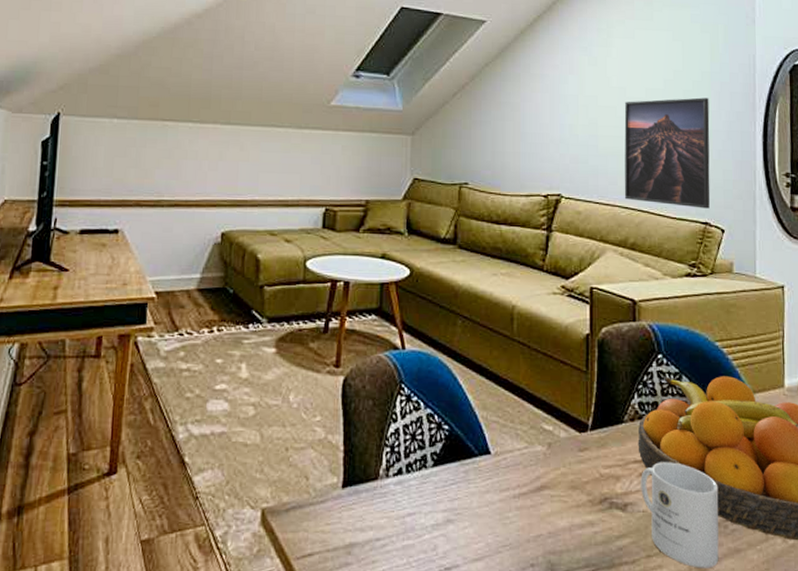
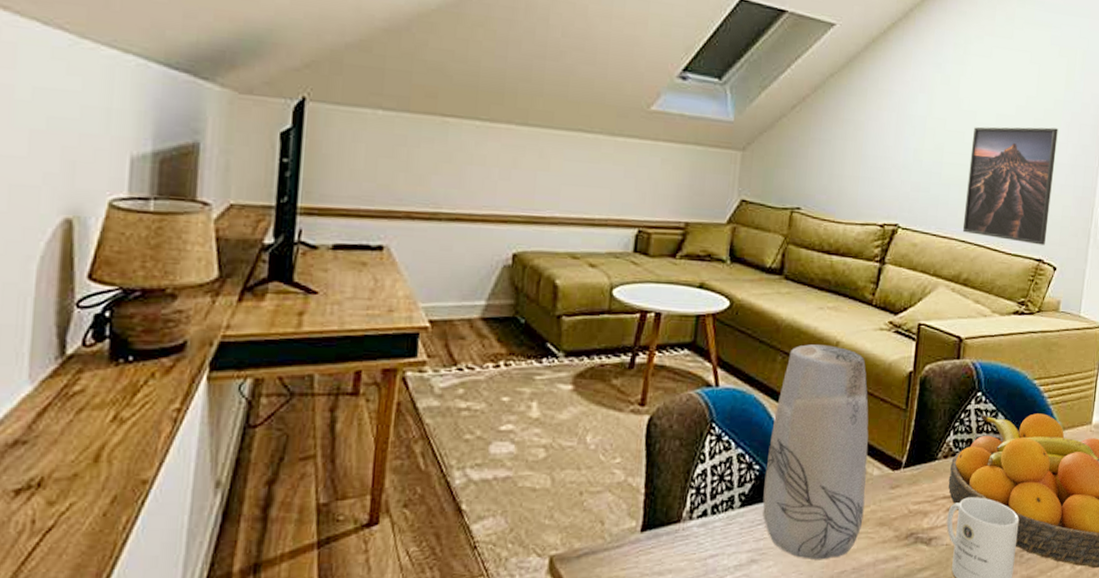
vase: none [454,309,554,523] -> present [763,344,869,560]

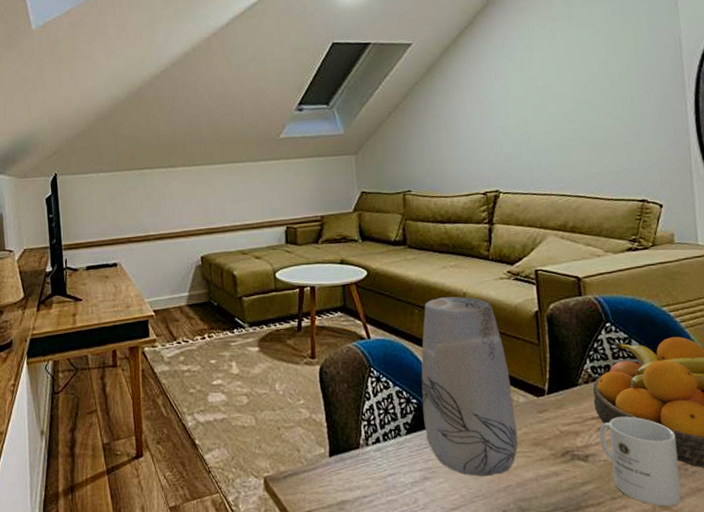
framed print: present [962,126,1058,245] -> none [553,84,646,188]

